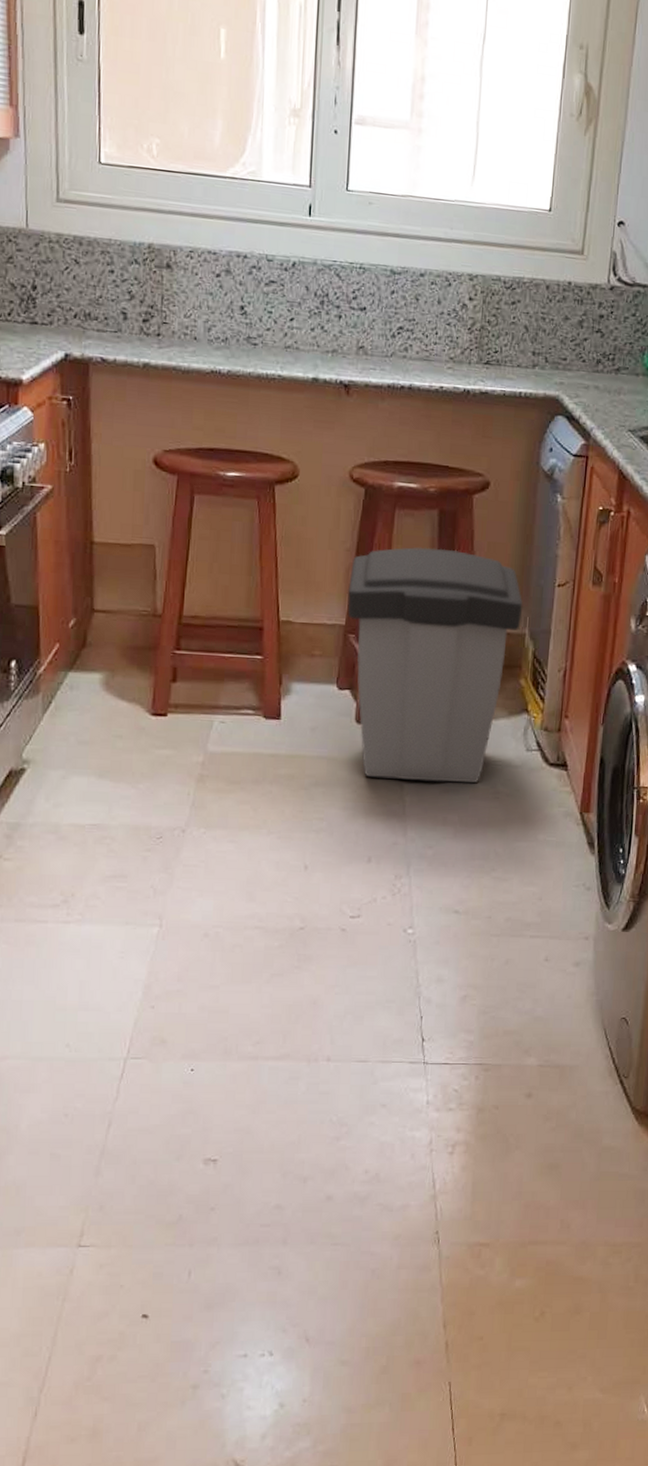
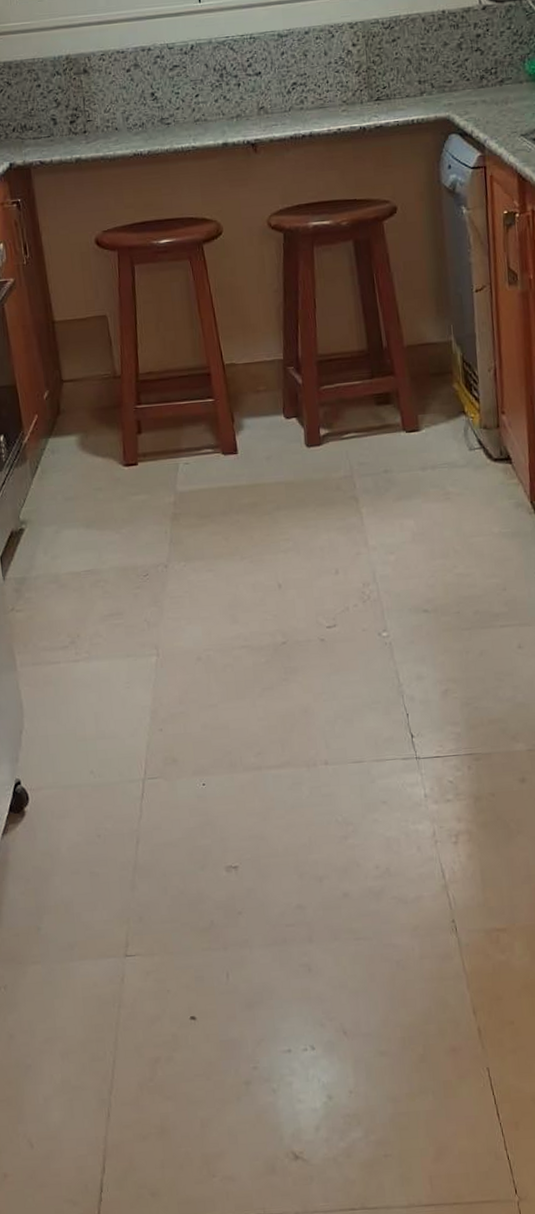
trash can: present [347,547,523,784] -> none [281,274,446,496]

